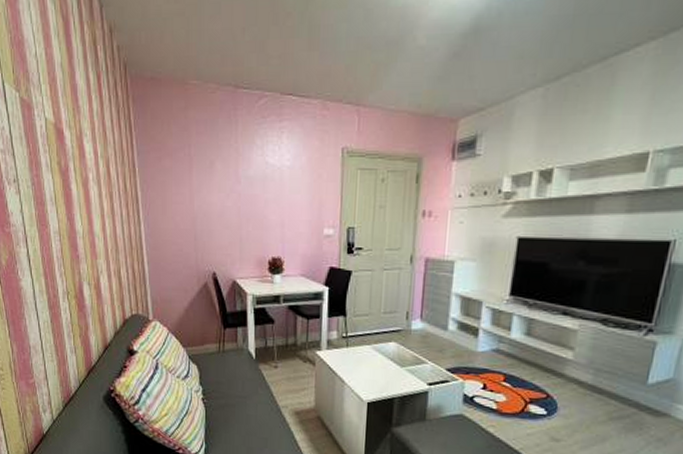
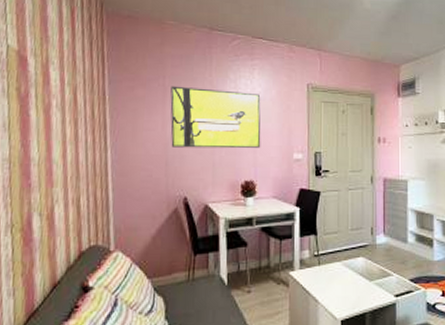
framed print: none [196,155,290,223] -> present [170,85,261,149]

